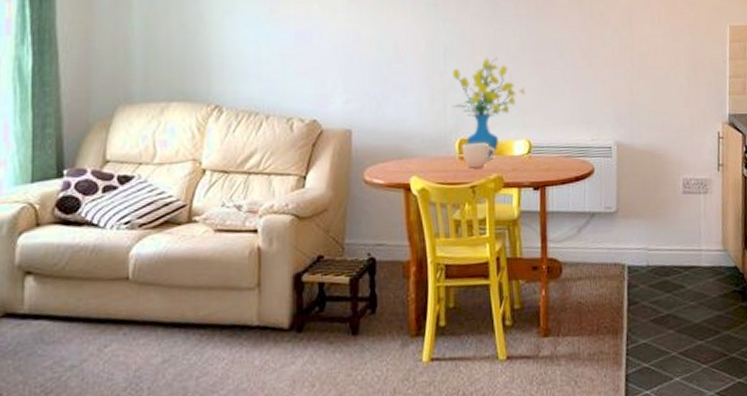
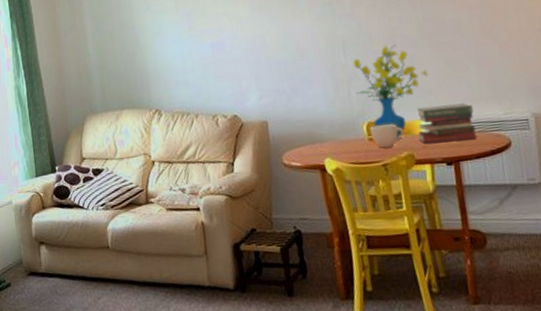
books: none [509,126,564,167] -> present [417,103,477,144]

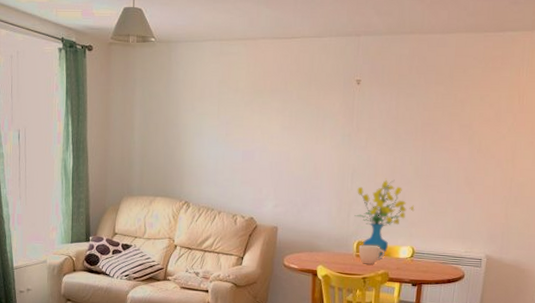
books: present [417,103,477,144] -> none [395,236,443,268]

